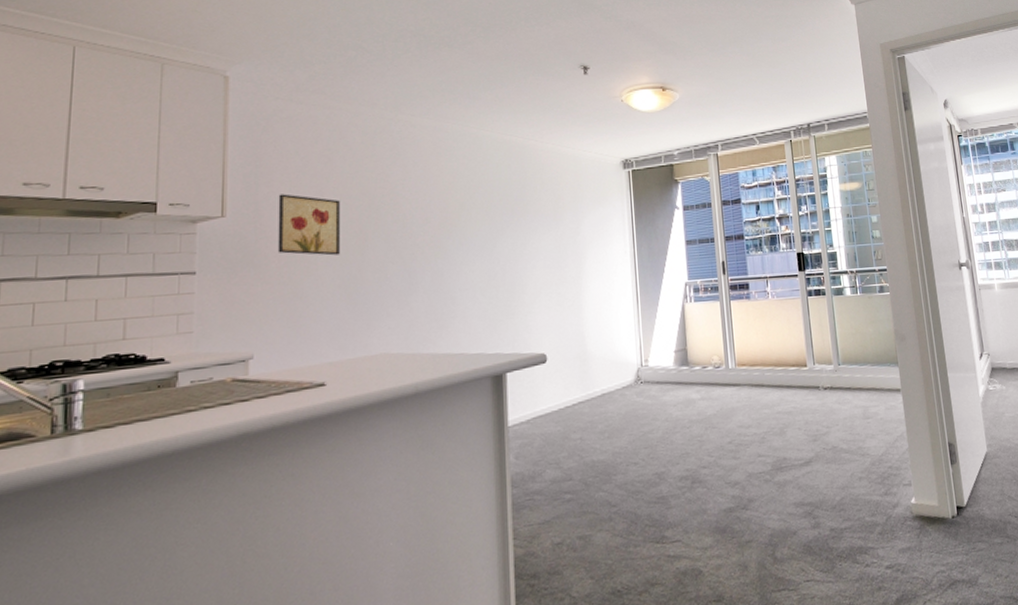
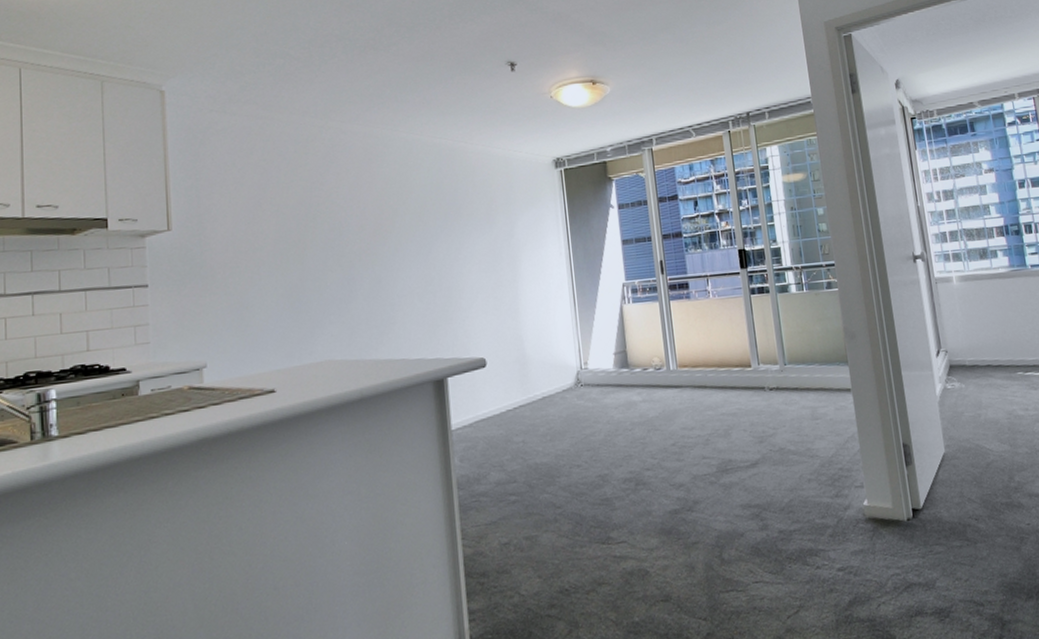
wall art: present [277,194,340,256] -> none [219,205,281,266]

